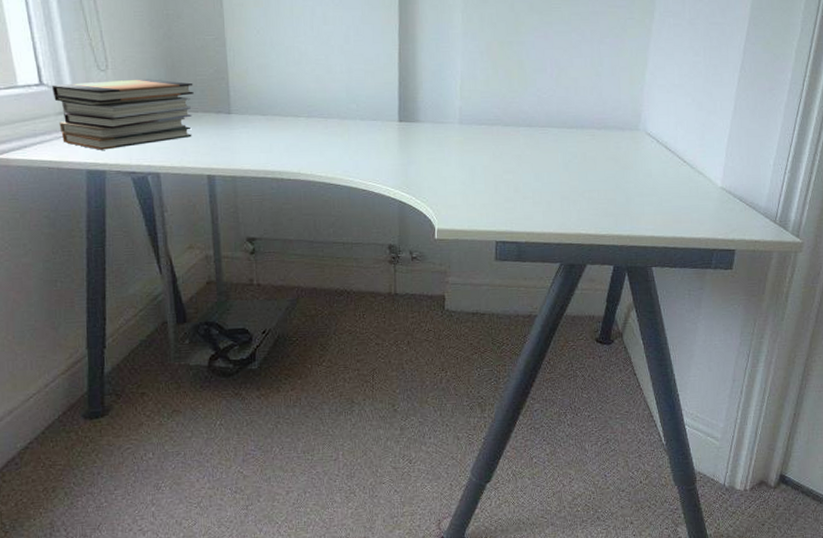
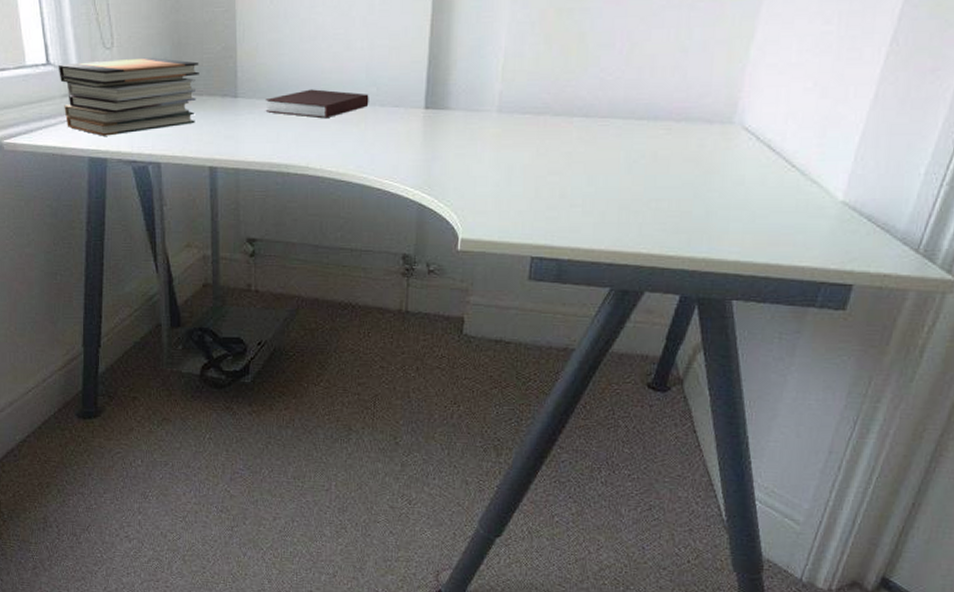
notebook: none [257,106,351,131] -> present [265,89,369,119]

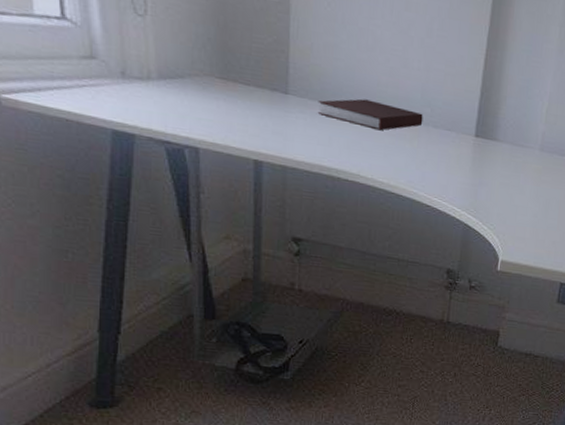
book stack: present [57,57,199,136] -> none [75,21,247,113]

